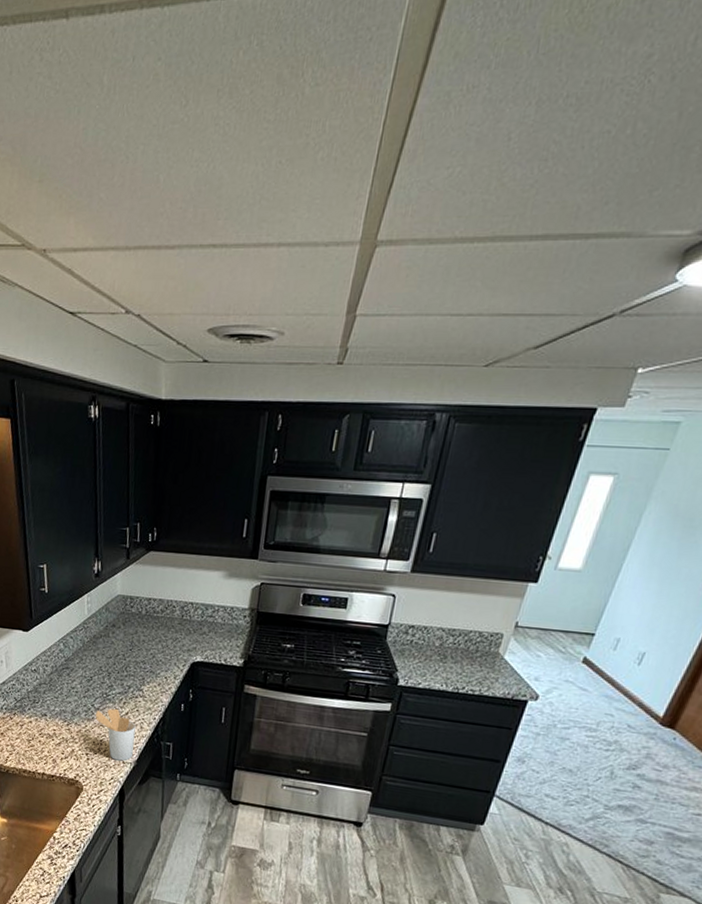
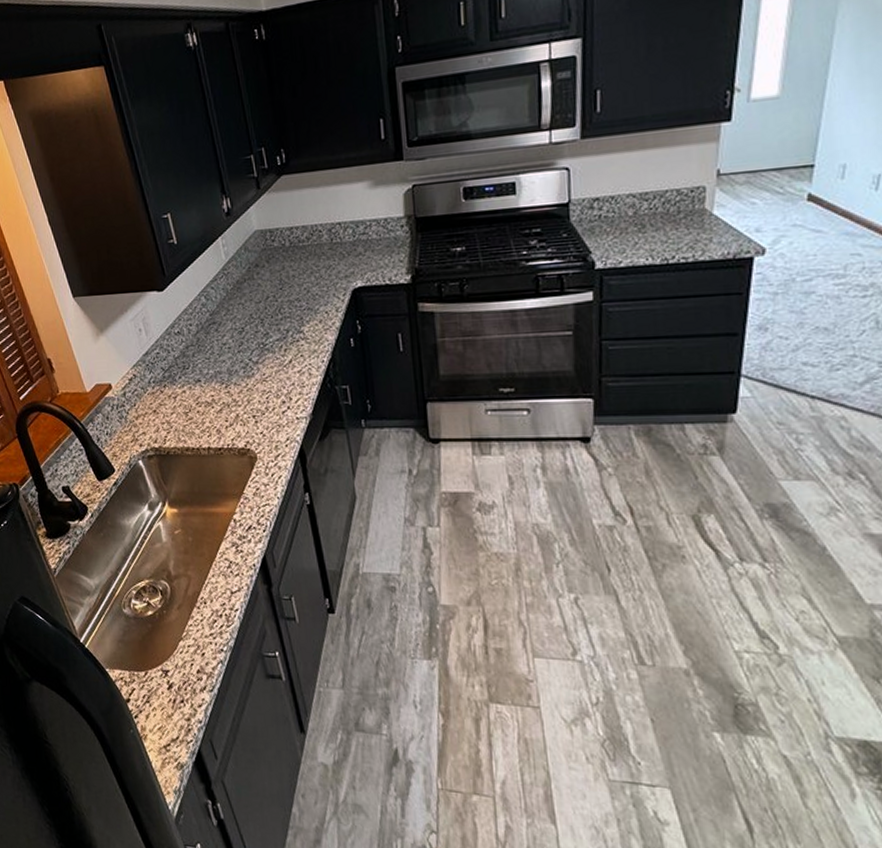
utensil holder: present [95,708,136,761] -> none [254,358,306,417]

